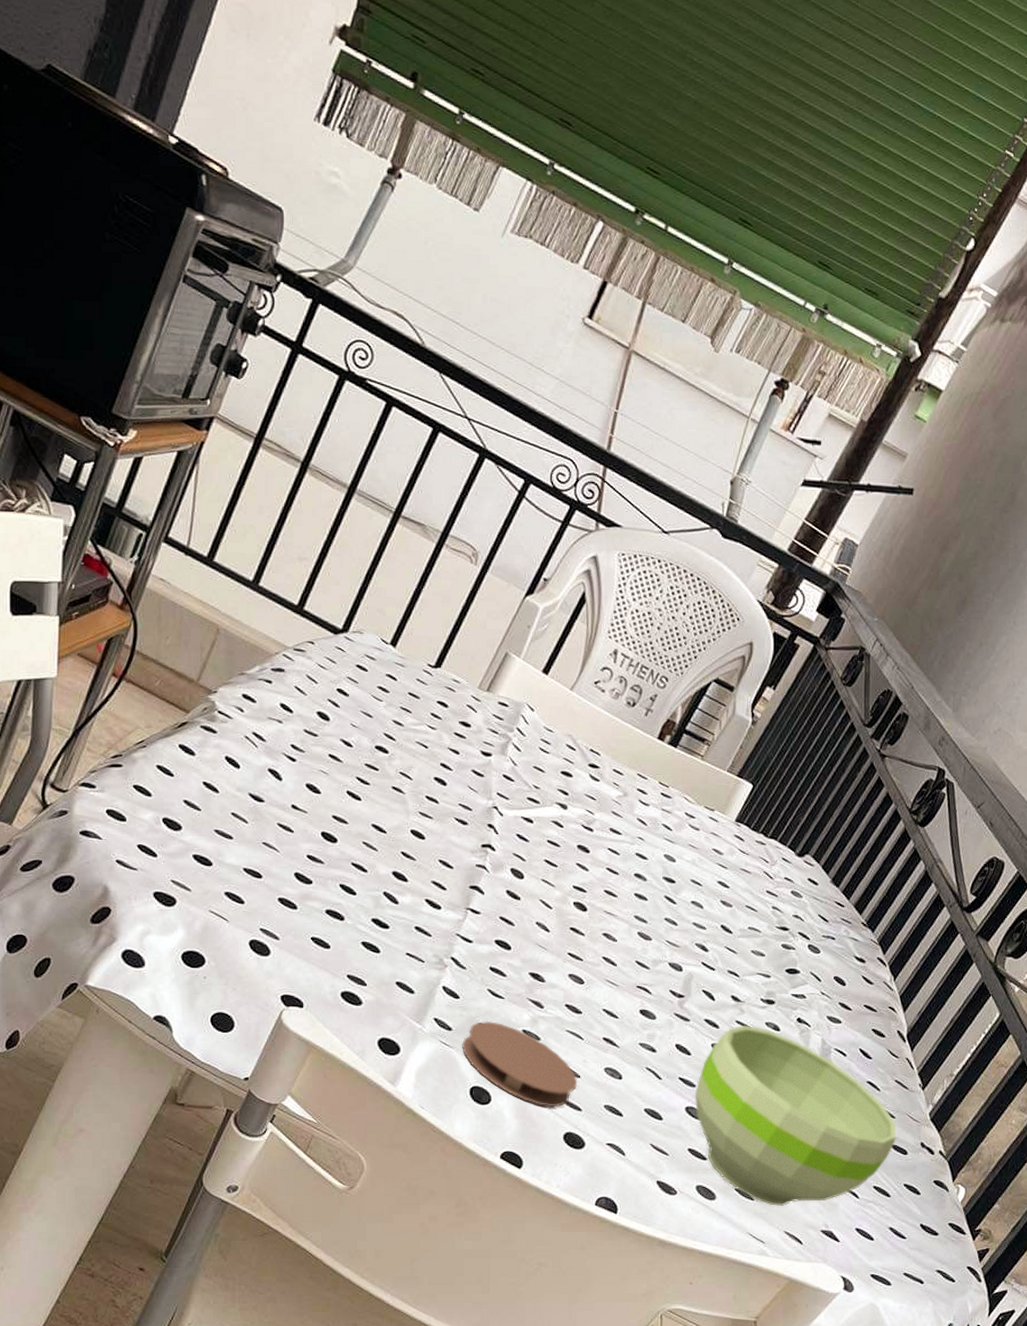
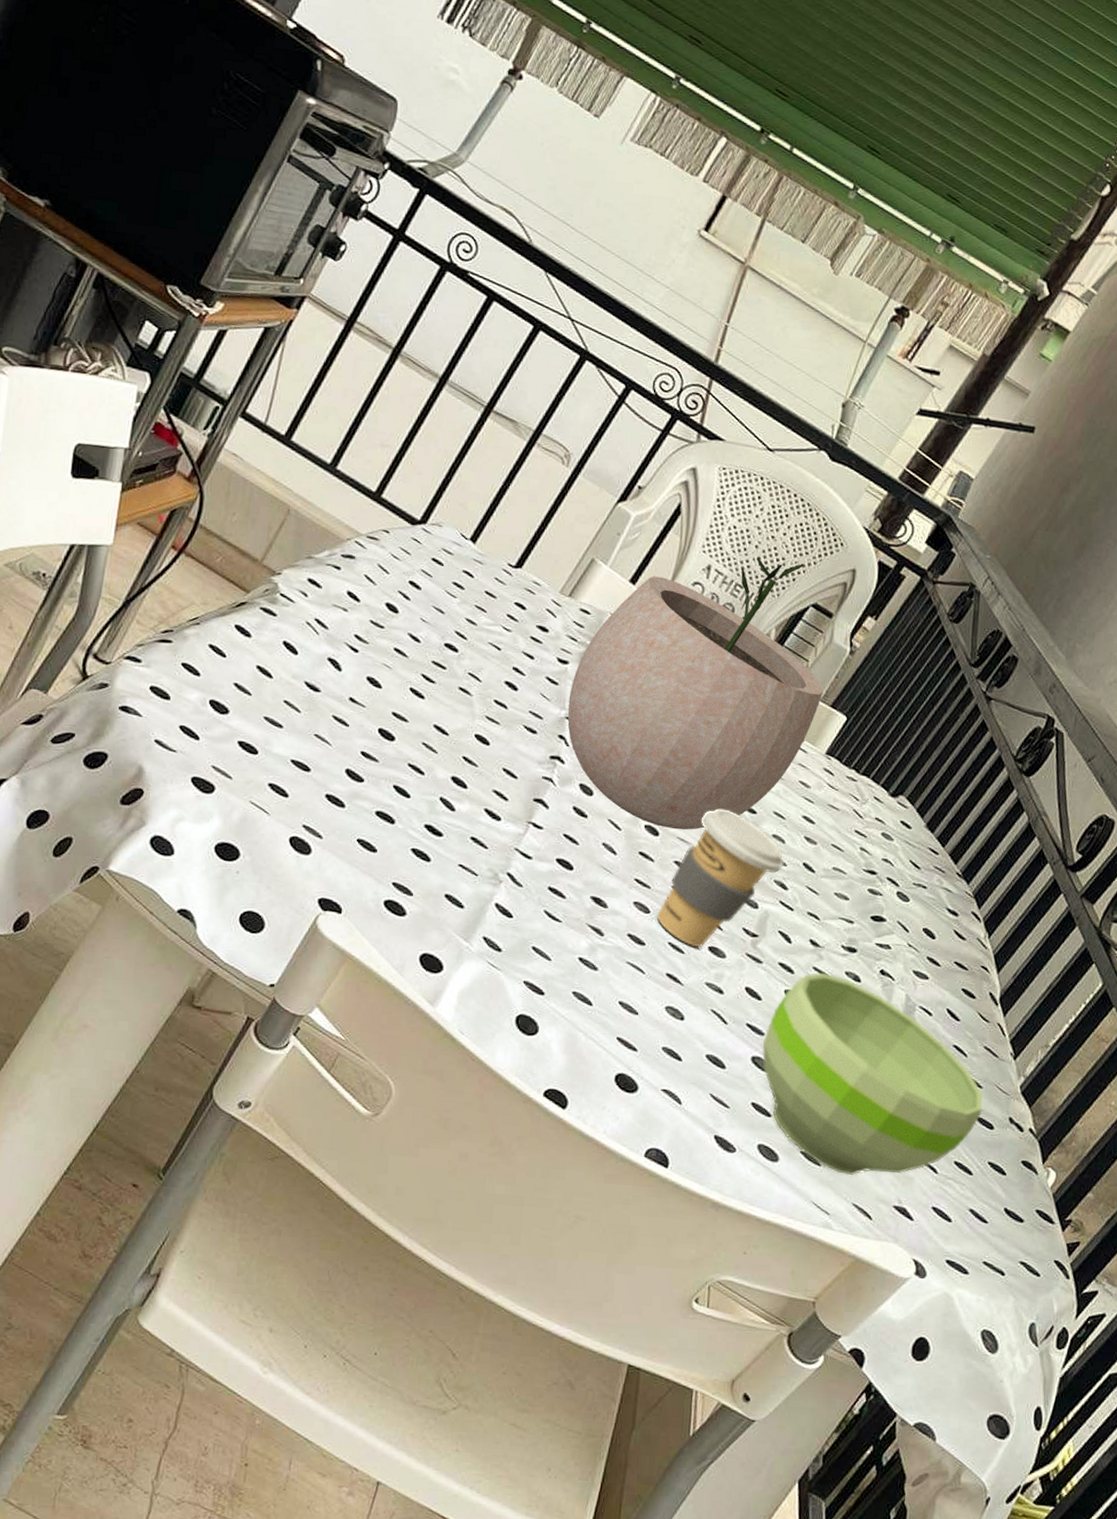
coaster: present [462,1020,578,1106] -> none [511,944,635,1045]
plant pot: none [494,639,730,904] -> present [567,557,824,830]
coffee cup: none [590,881,704,1011] -> present [656,809,785,947]

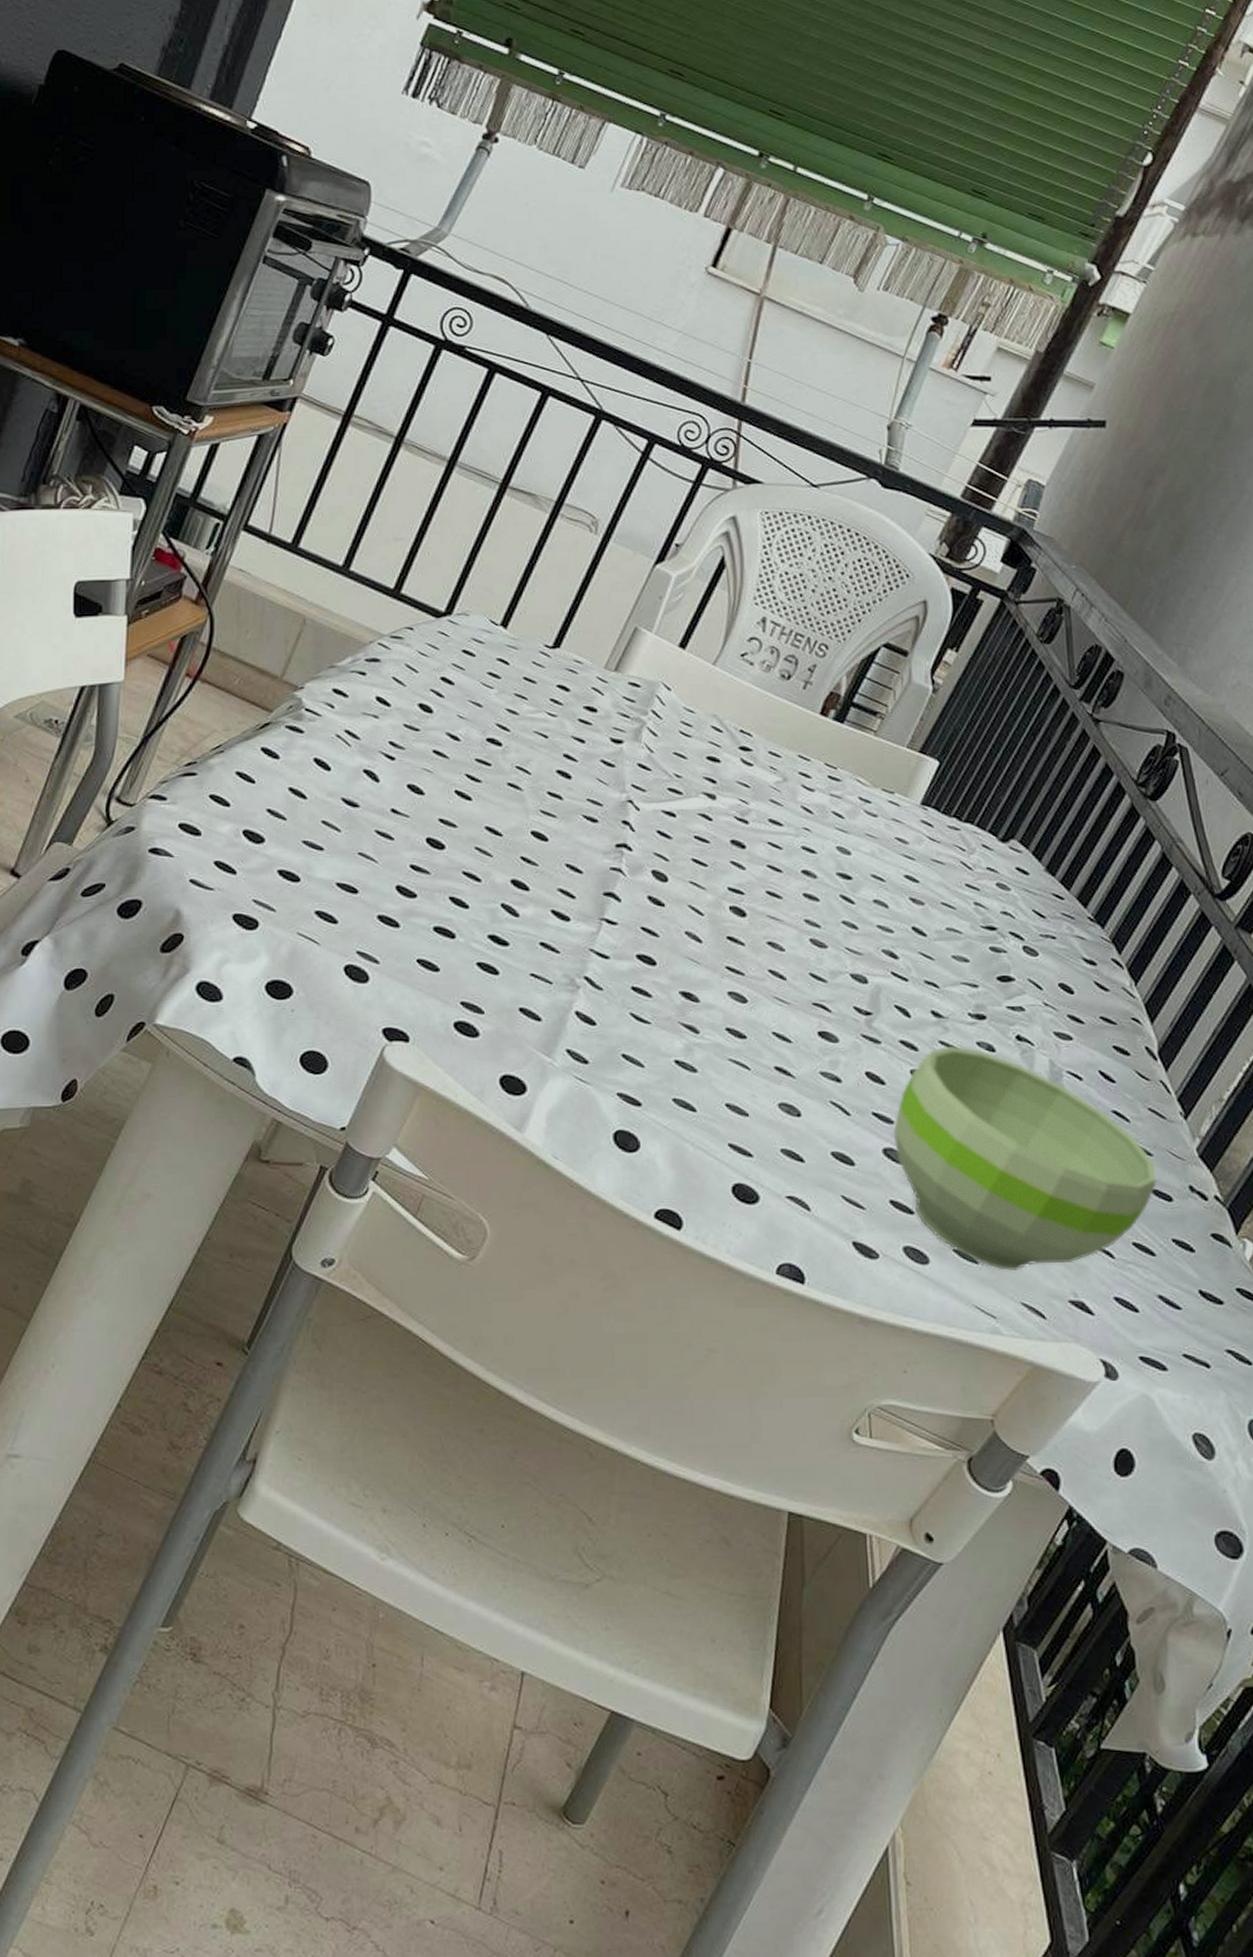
plant pot: present [567,557,824,830] -> none [628,601,910,908]
coffee cup: present [656,809,785,947] -> none [755,879,891,1033]

